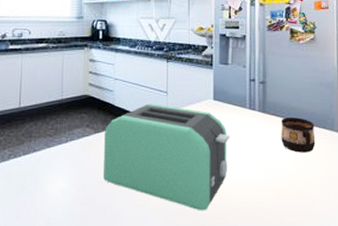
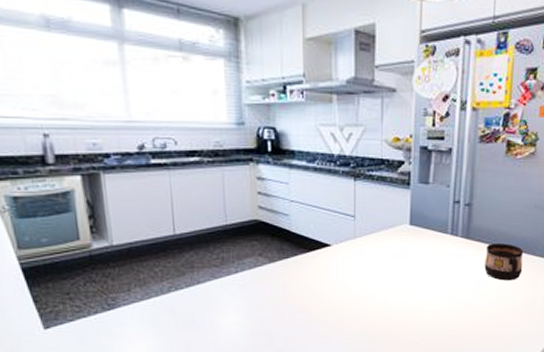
toaster: present [104,104,230,211] -> none [281,229,427,340]

